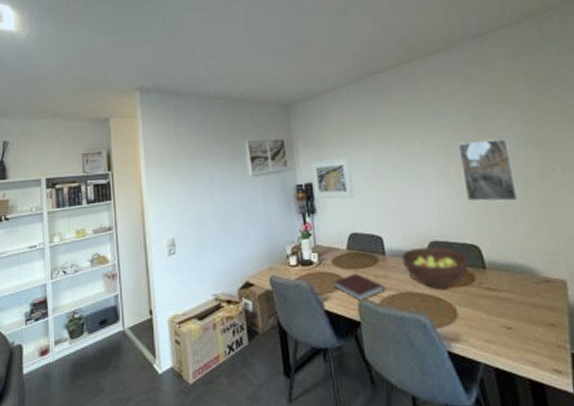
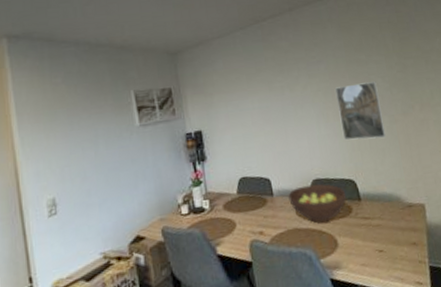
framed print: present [310,157,355,199] -> none [199,104,243,147]
notebook: present [333,273,385,301] -> none [225,216,274,242]

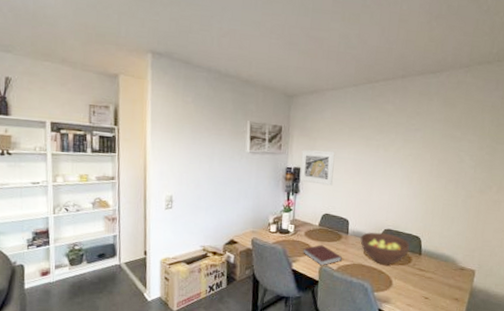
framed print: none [199,104,243,147] -> present [300,149,335,186]
notebook: none [225,216,274,242] -> present [303,245,342,266]
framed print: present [335,81,387,140] -> none [421,156,464,208]

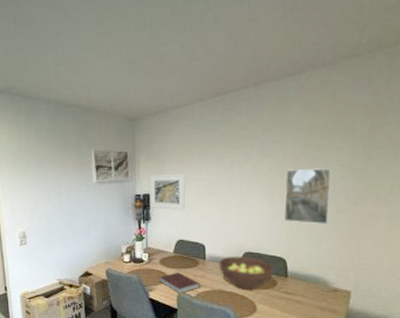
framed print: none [421,156,464,208] -> present [283,168,332,224]

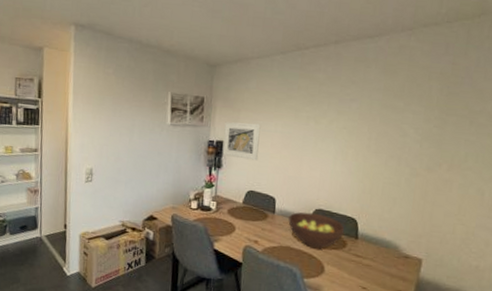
notebook: present [159,272,201,294] -> none [225,224,268,247]
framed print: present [283,168,332,224] -> none [357,128,408,188]

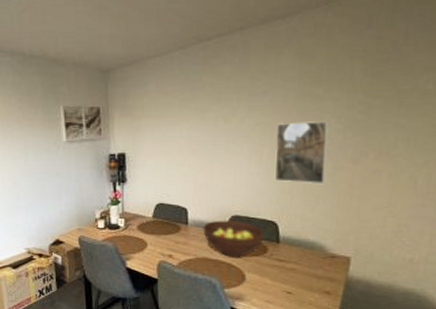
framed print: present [223,122,261,161] -> none [125,130,166,171]
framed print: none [357,128,408,188] -> present [274,121,329,183]

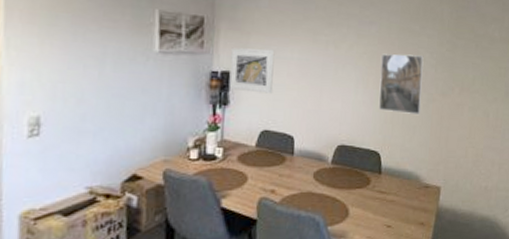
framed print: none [125,130,166,171] -> present [230,47,275,94]
fruit bowl: present [203,220,265,257] -> none [309,150,368,190]

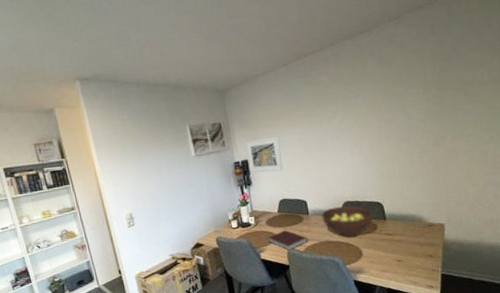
notebook: none [235,172,287,199] -> present [267,230,308,251]
fruit bowl: none [309,150,368,190] -> present [322,205,373,237]
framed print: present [378,53,424,114] -> none [371,114,416,168]

